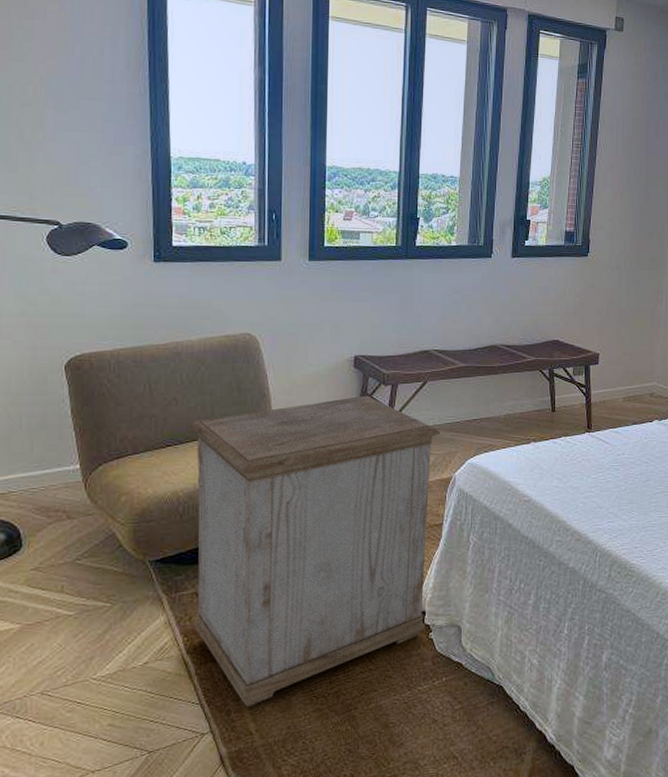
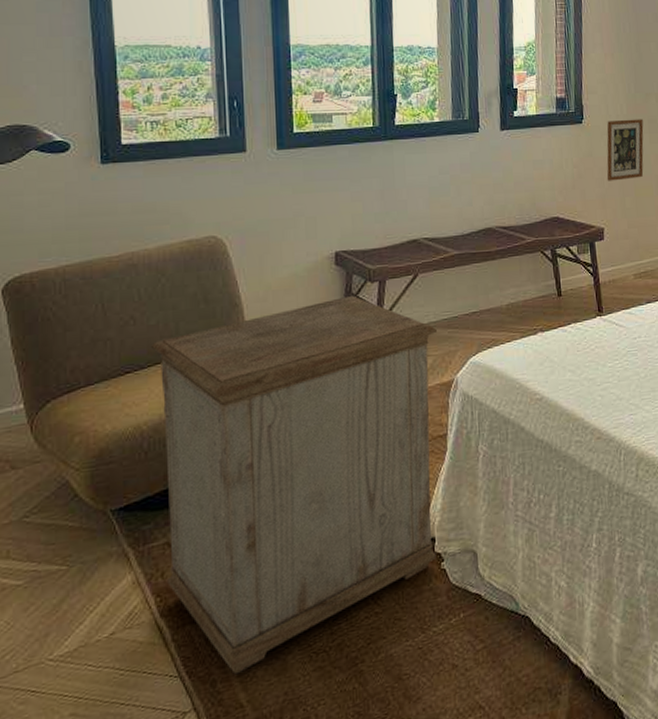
picture frame: none [606,255,645,312] -> present [607,119,644,181]

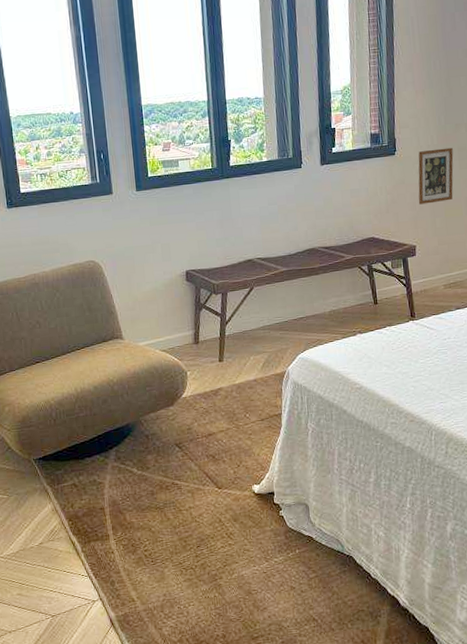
nightstand: present [150,295,437,675] -> none [52,304,276,579]

